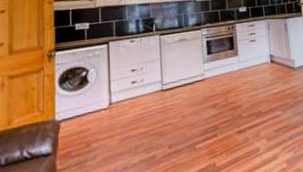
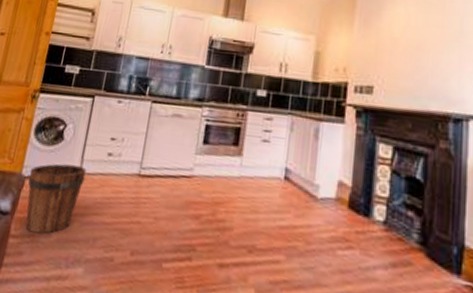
bucket: none [63,98,116,162] -> present [25,163,87,234]

